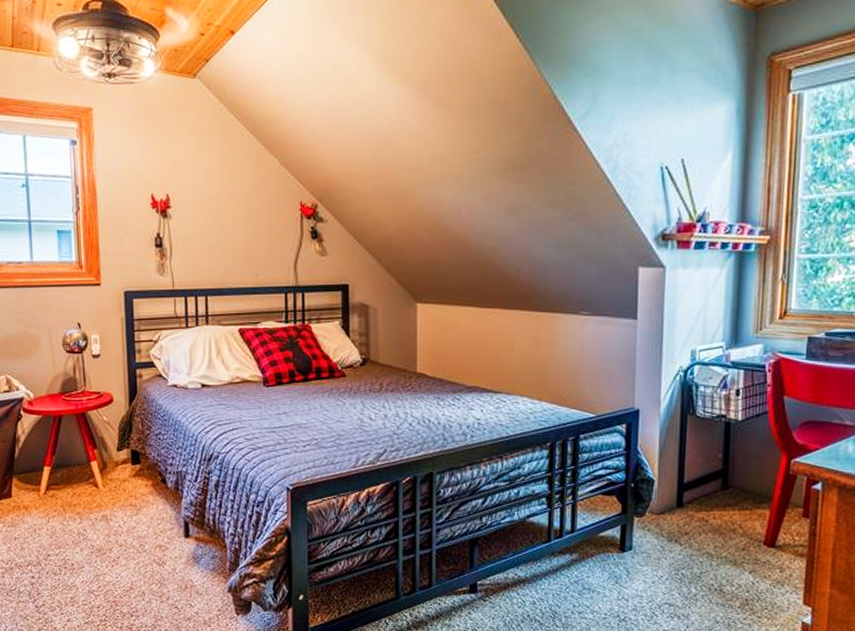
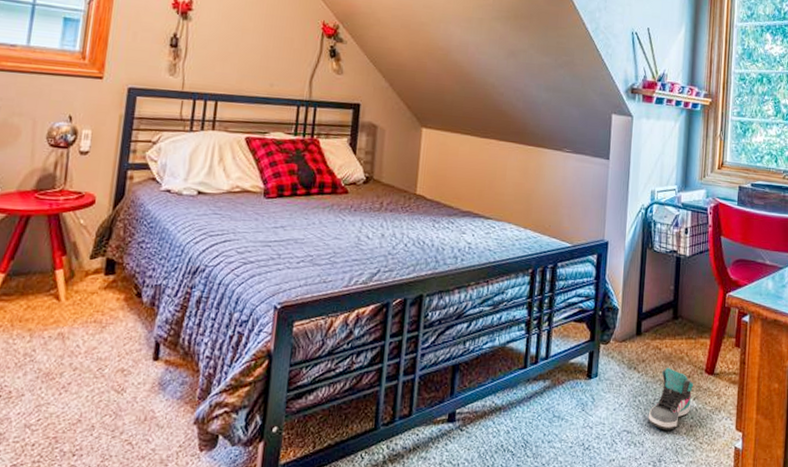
sneaker: none [693,540,750,604] -> present [648,368,694,430]

